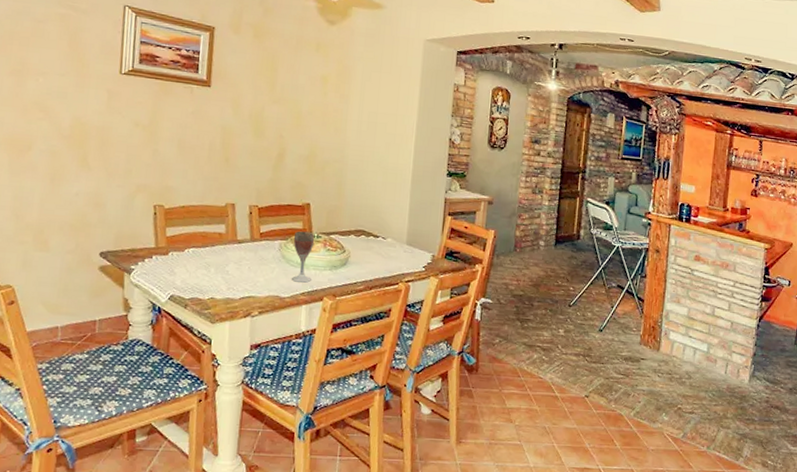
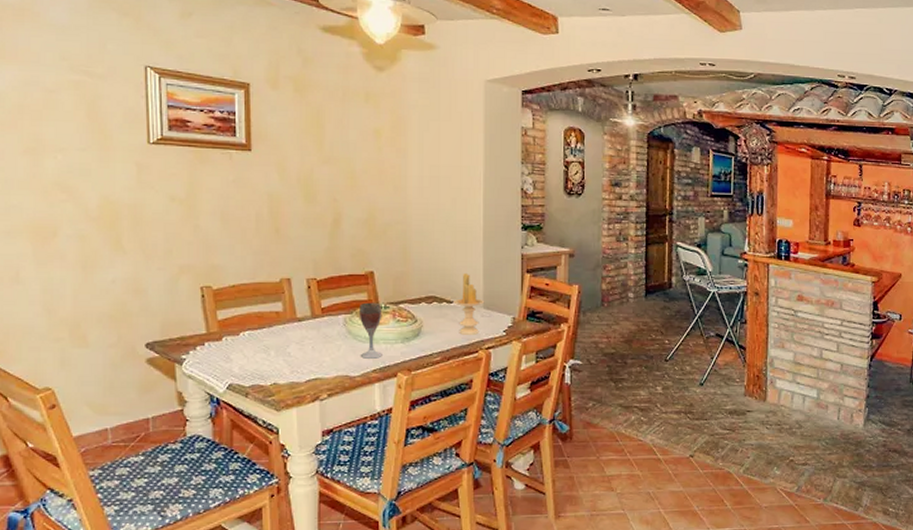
candle: none [380,211,408,269] -> present [453,272,485,336]

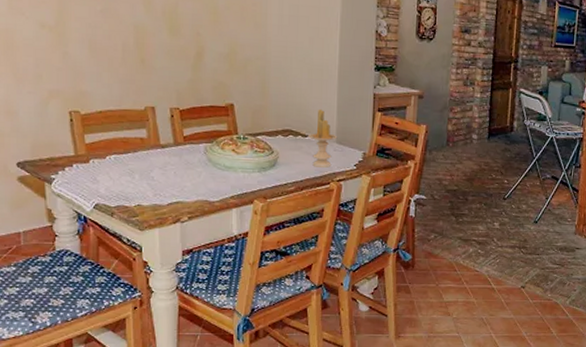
cup: present [358,302,382,360] -> none [218,133,241,187]

